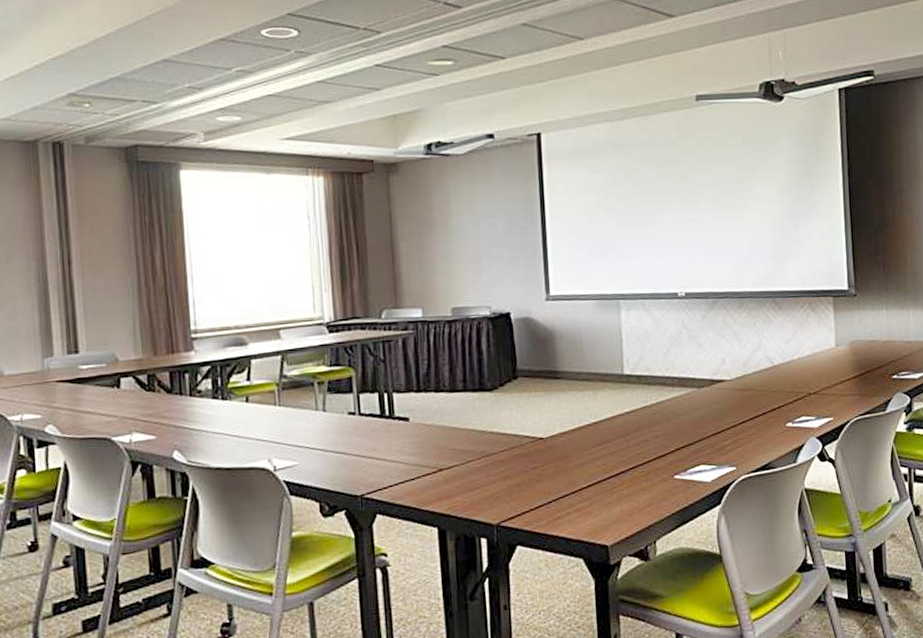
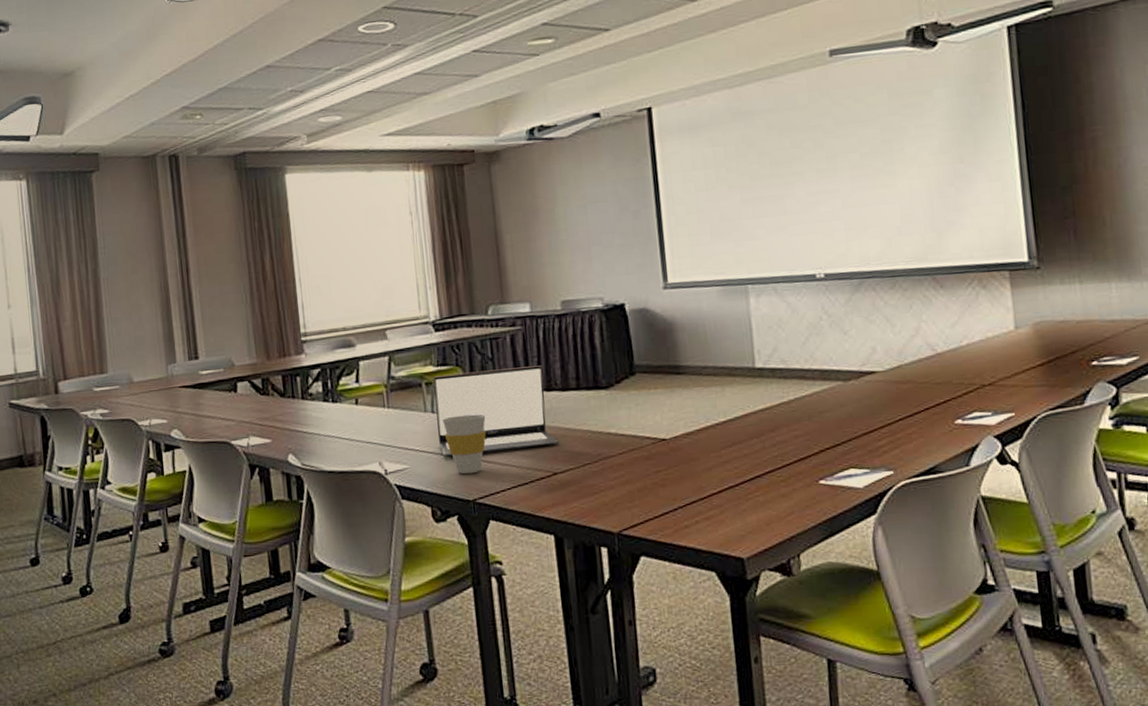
laptop: none [326,368,445,454] -> present [433,365,559,457]
cup: none [332,412,376,471] -> present [441,413,486,475]

